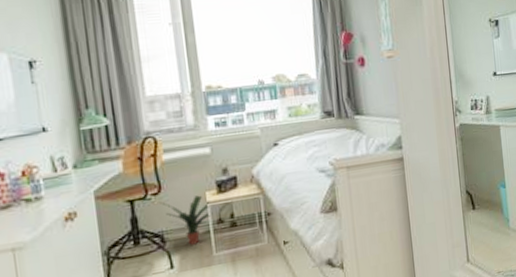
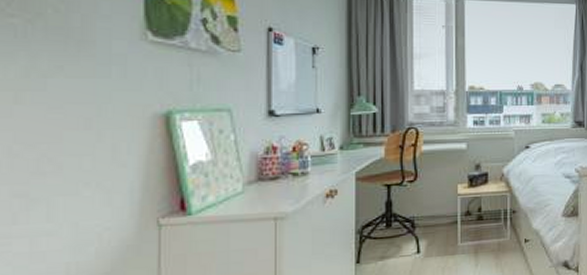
potted plant: present [158,195,213,245] -> none [413,187,462,233]

